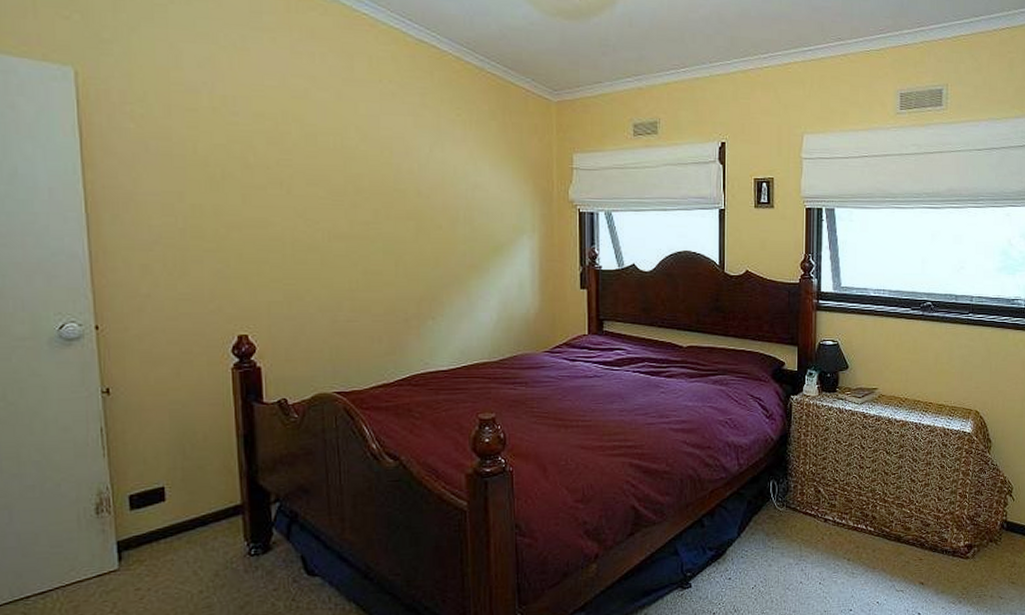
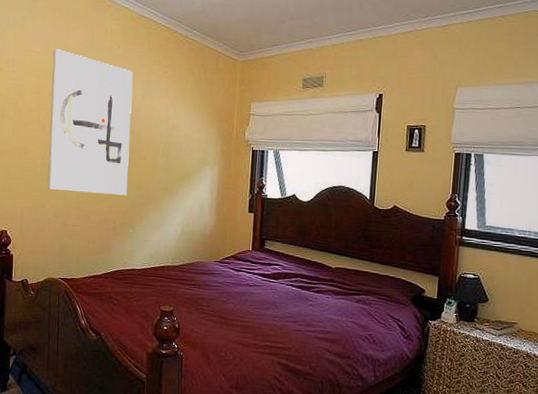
wall art: none [294,82,421,277] -> present [47,49,133,196]

